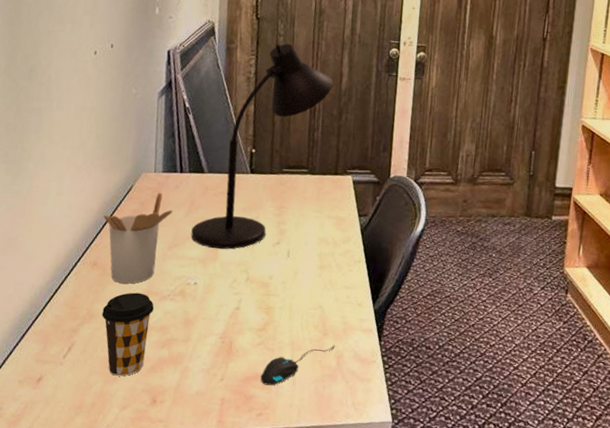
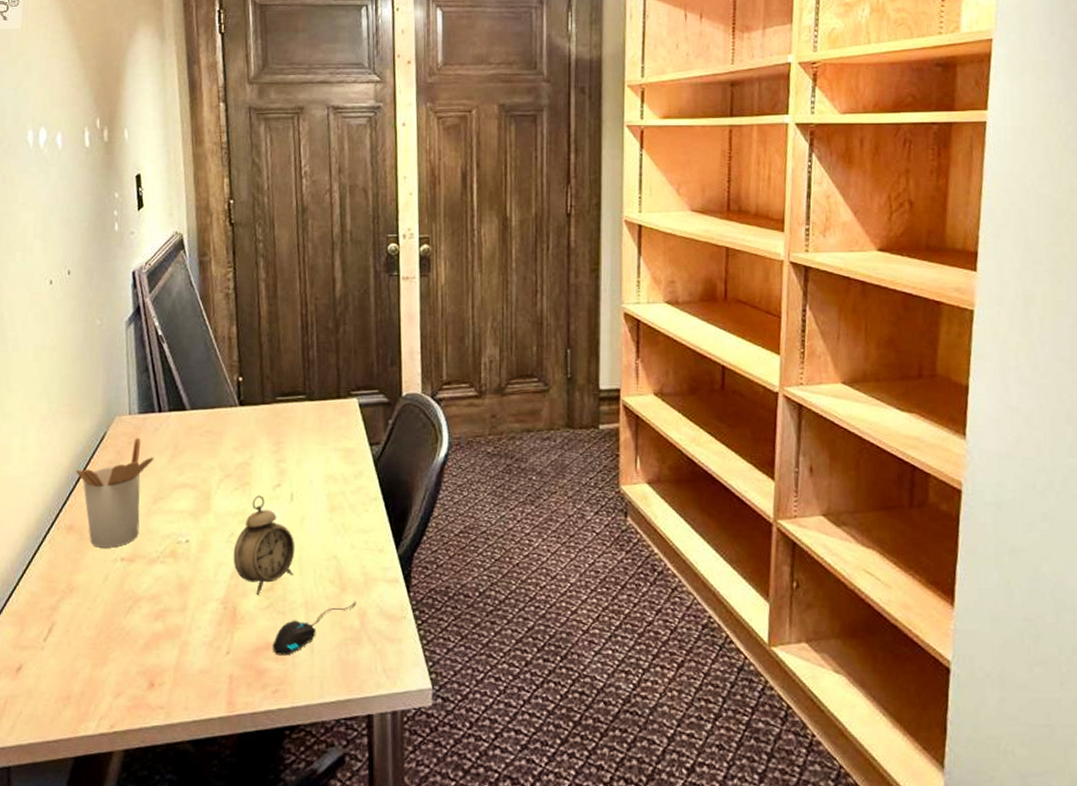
coffee cup: present [102,292,154,377] -> none [83,557,142,658]
desk lamp: present [191,43,333,250] -> none [177,250,326,499]
alarm clock: none [233,250,288,333] -> present [233,495,295,595]

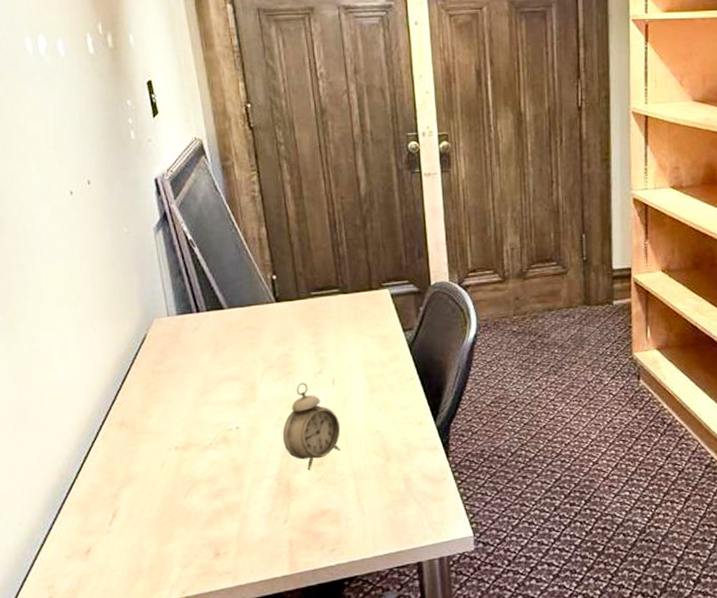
utensil holder: present [76,437,154,548] -> none [121,337,197,440]
mouse: present [273,601,356,656] -> none [327,468,401,520]

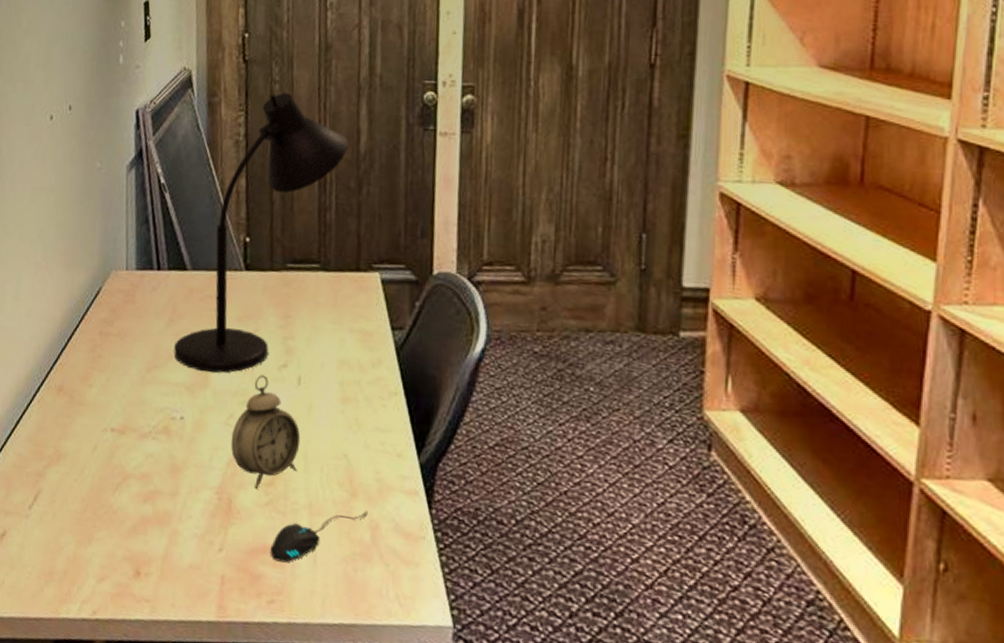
desk lamp: none [222,152,351,389] -> present [174,93,348,374]
mouse: none [327,468,401,520] -> present [270,510,368,563]

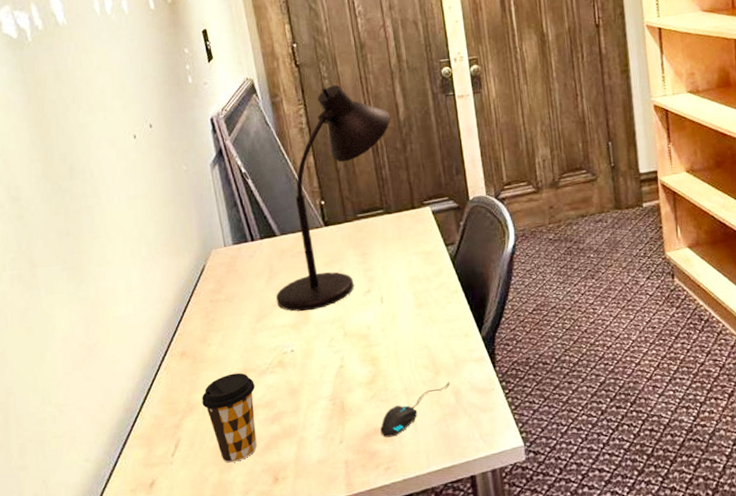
coffee cup: none [71,427,133,538] -> present [202,372,257,463]
alarm clock: present [230,375,301,489] -> none [335,302,391,389]

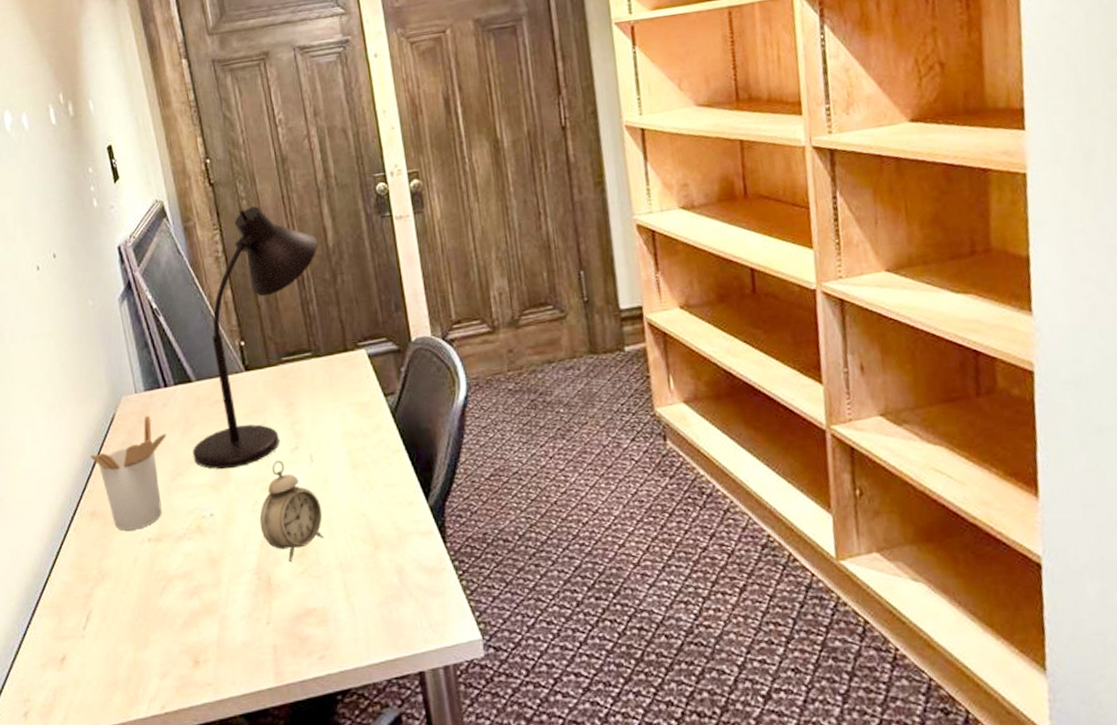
utensil holder: none [182,265,253,368] -> present [91,415,167,531]
coffee cup: present [202,372,257,463] -> none [114,537,175,640]
alarm clock: none [335,302,391,389] -> present [259,460,324,562]
mouse: present [380,381,450,438] -> none [312,557,392,621]

